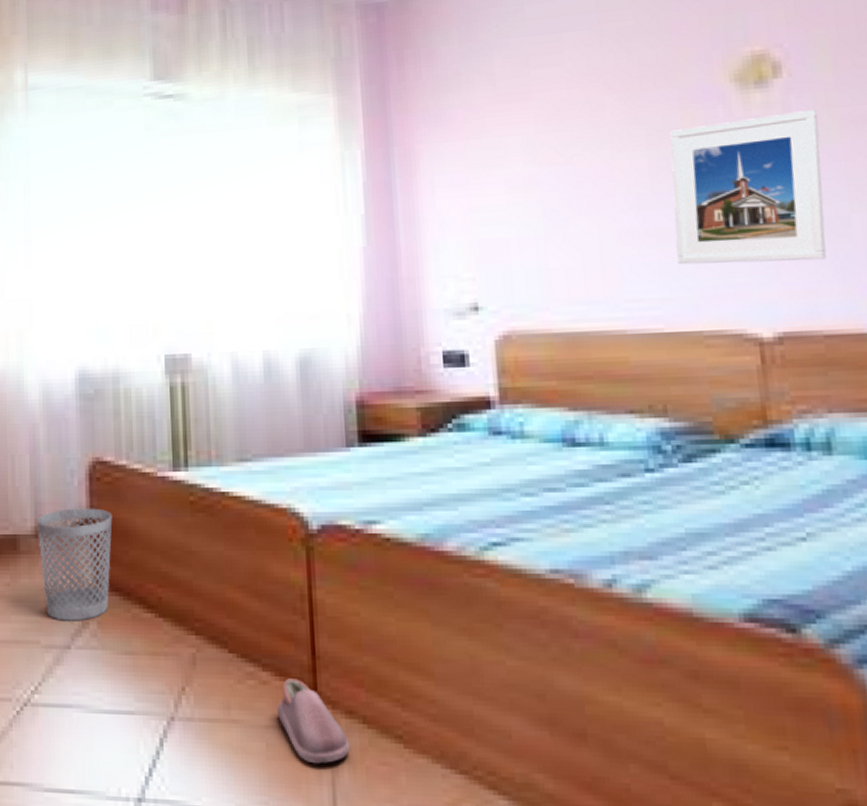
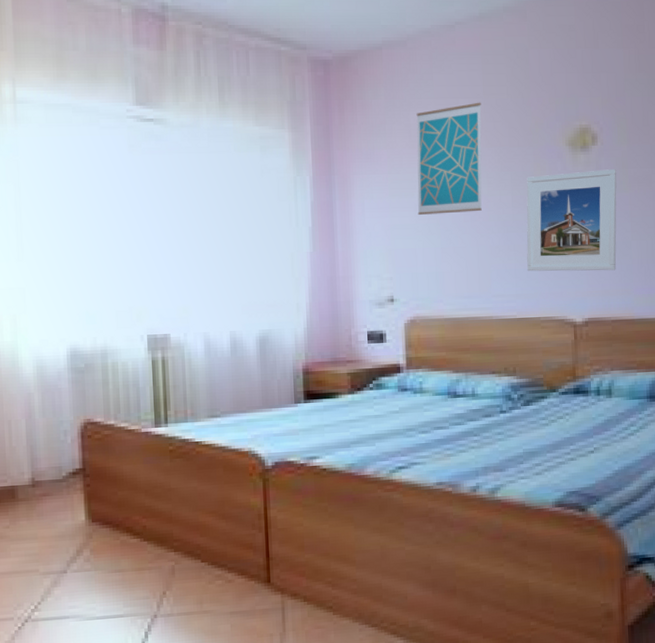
wastebasket: present [36,508,113,621] -> none [33,460,103,552]
shoe: present [276,678,350,764] -> none [239,575,294,635]
wall art: none [502,34,603,192] -> present [416,102,482,215]

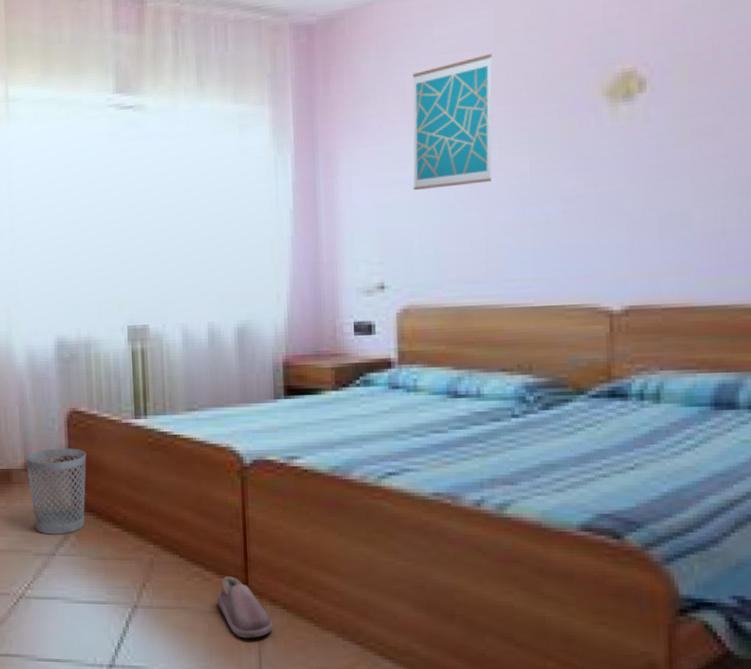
wastebasket: none [33,460,103,552] -> present [25,448,87,535]
shoe: none [239,575,294,635] -> present [216,576,273,639]
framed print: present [526,169,617,272] -> none [548,120,673,251]

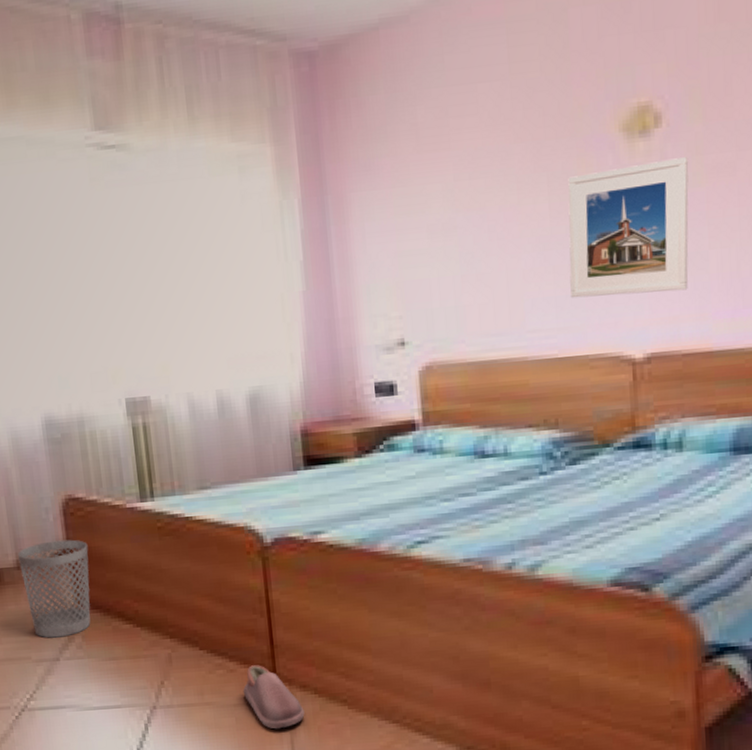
wall art: present [412,53,492,190] -> none [424,85,511,236]
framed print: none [548,120,673,251] -> present [568,157,689,299]

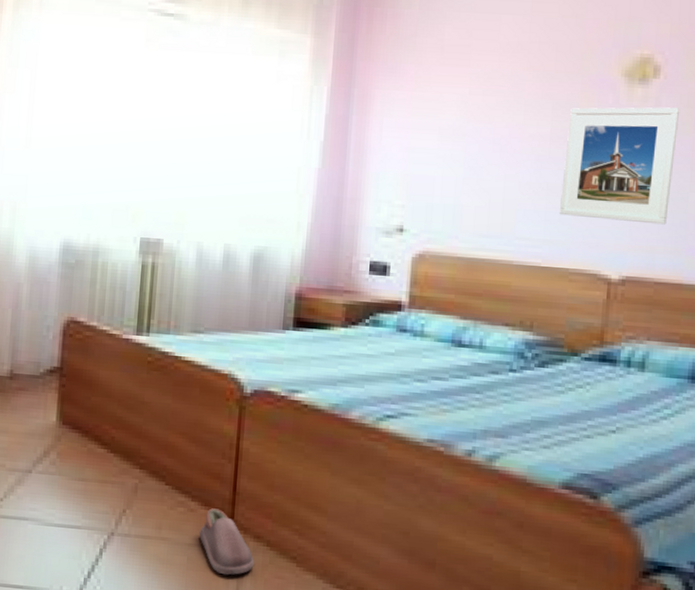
wastebasket: present [17,539,91,638] -> none [12,357,80,451]

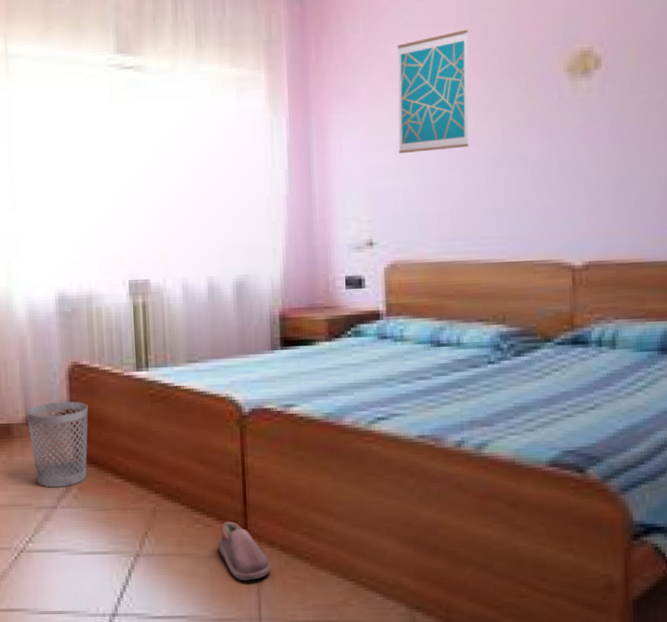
wastebasket: none [12,357,80,451] -> present [26,401,89,488]
wall art: none [441,19,527,142] -> present [397,29,469,153]
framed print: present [559,107,680,225] -> none [518,95,624,211]

